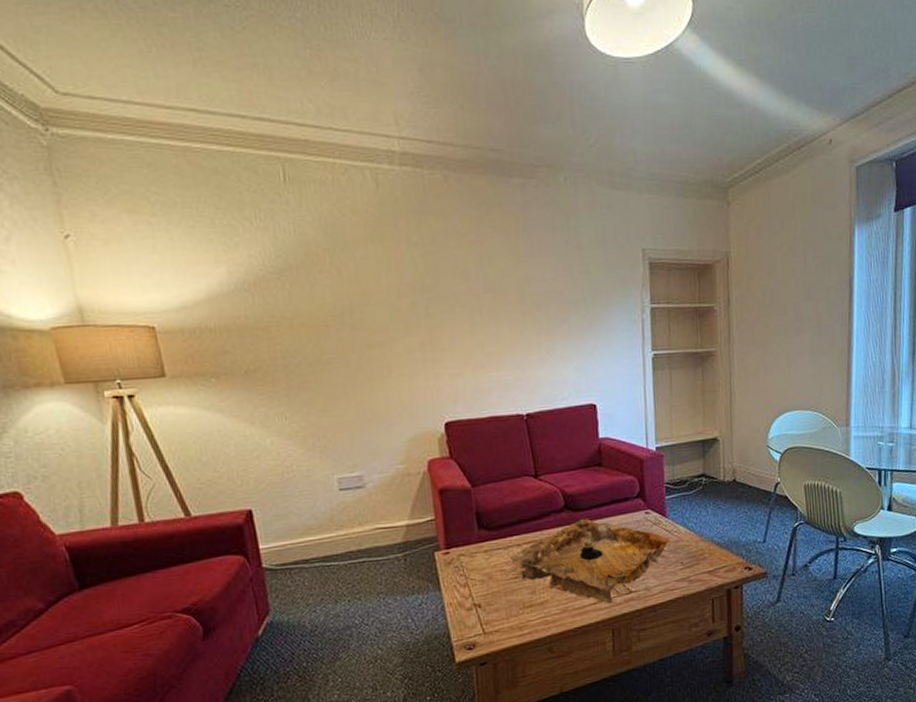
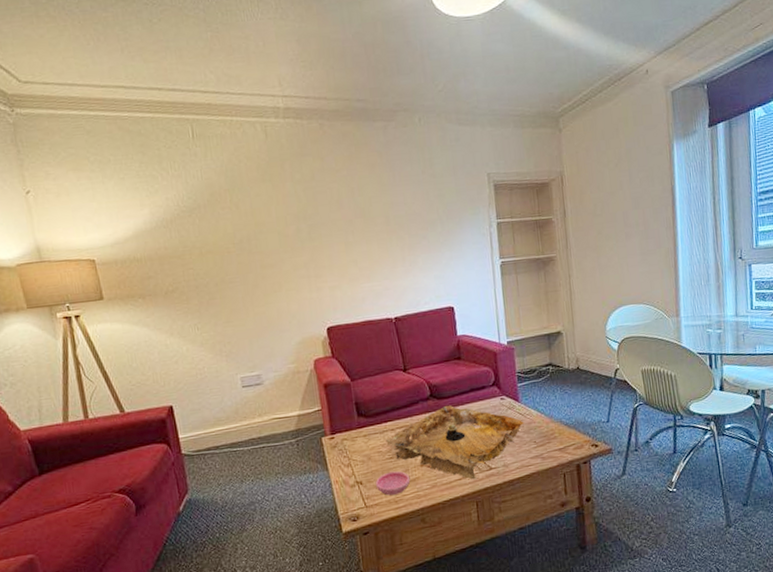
saucer: none [496,592,538,621] -> present [375,471,411,496]

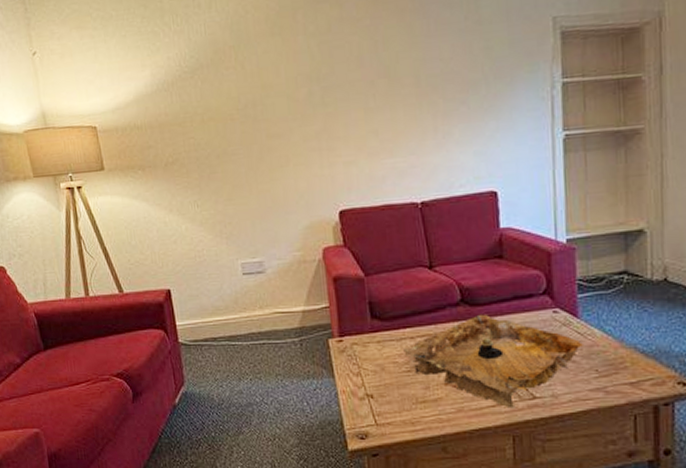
saucer: present [375,471,411,496] -> none [388,387,431,415]

